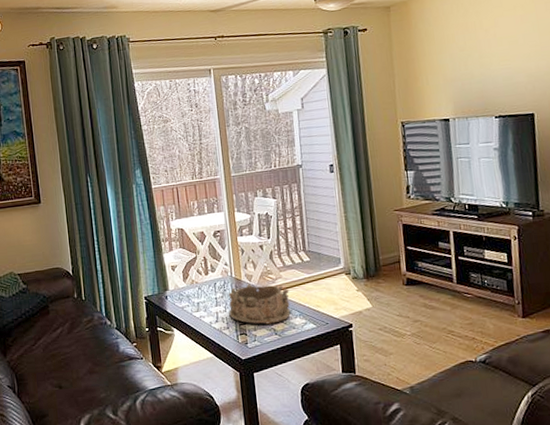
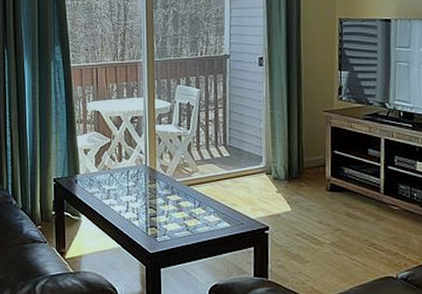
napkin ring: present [228,283,290,325] -> none [140,175,205,219]

